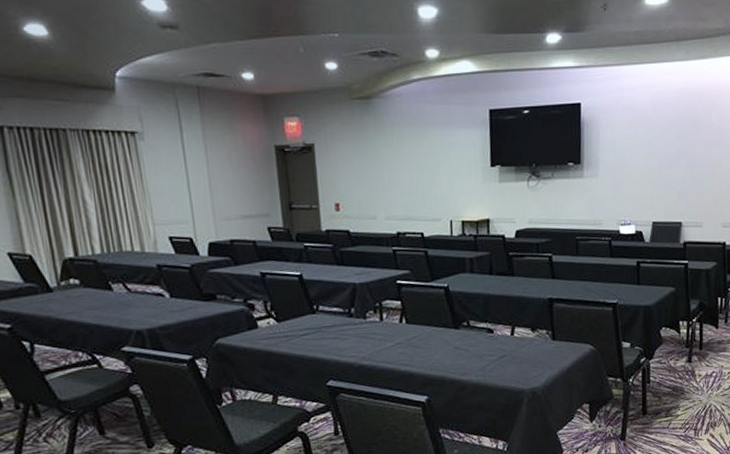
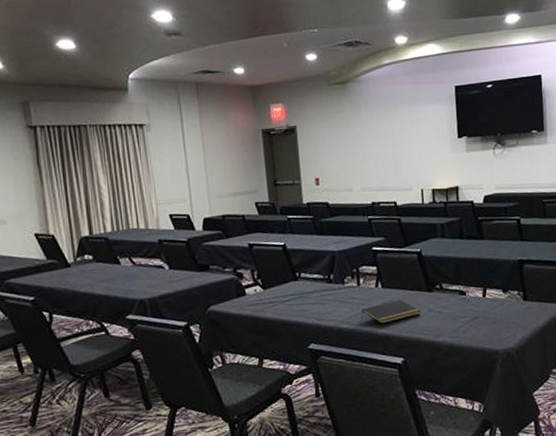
notepad: none [384,336,447,361] -> present [361,300,421,324]

